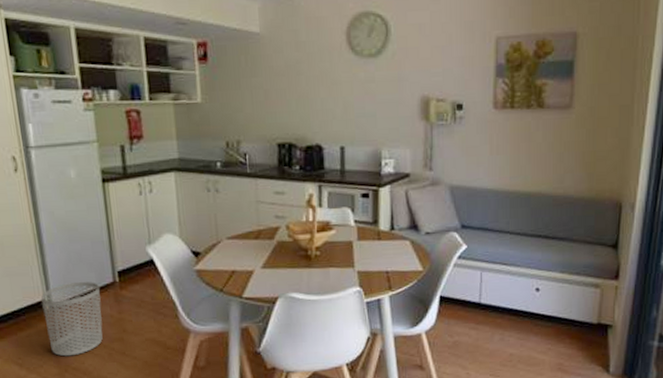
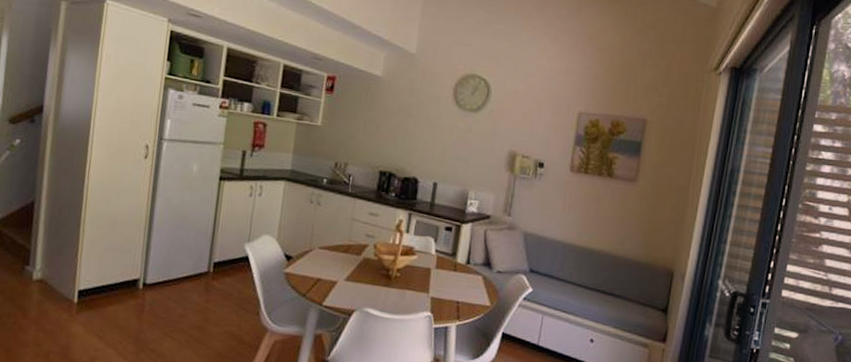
waste bin: present [41,281,103,357] -> none [134,266,194,337]

